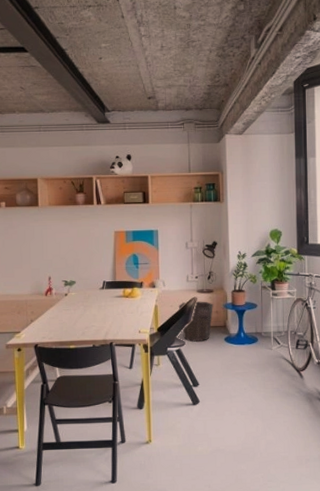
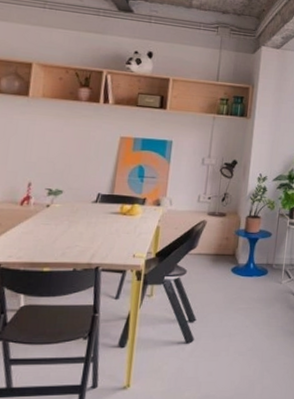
waste bin: present [178,301,213,342] -> none [184,224,224,271]

